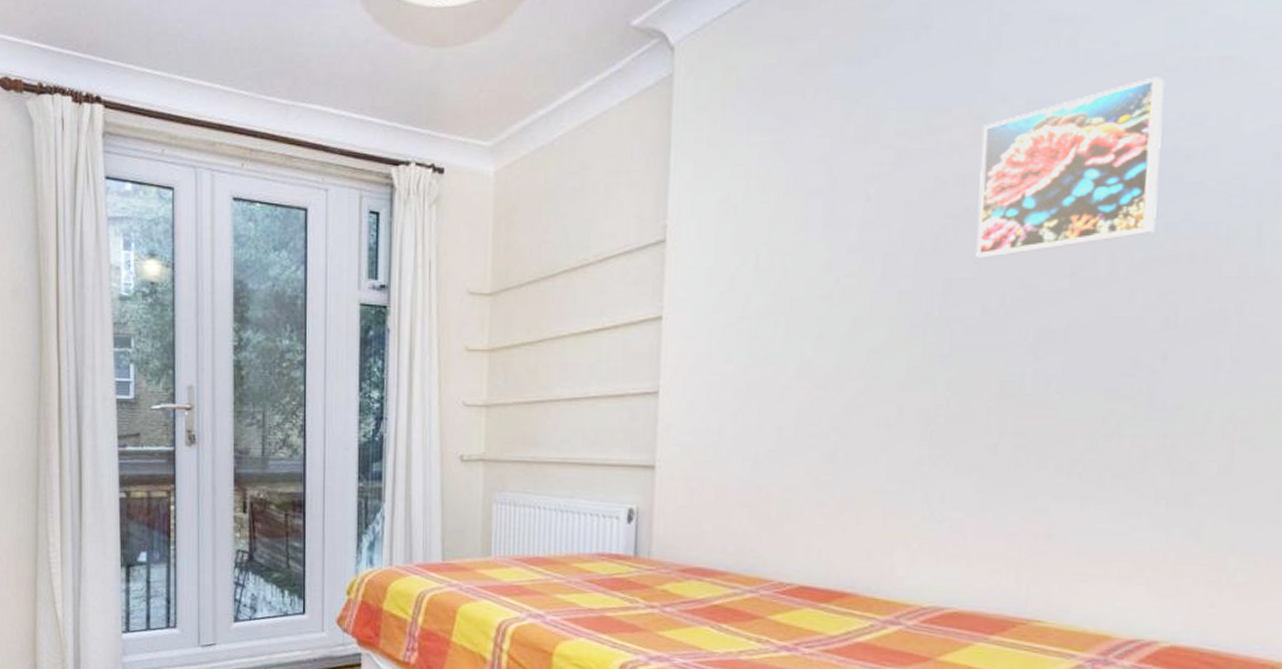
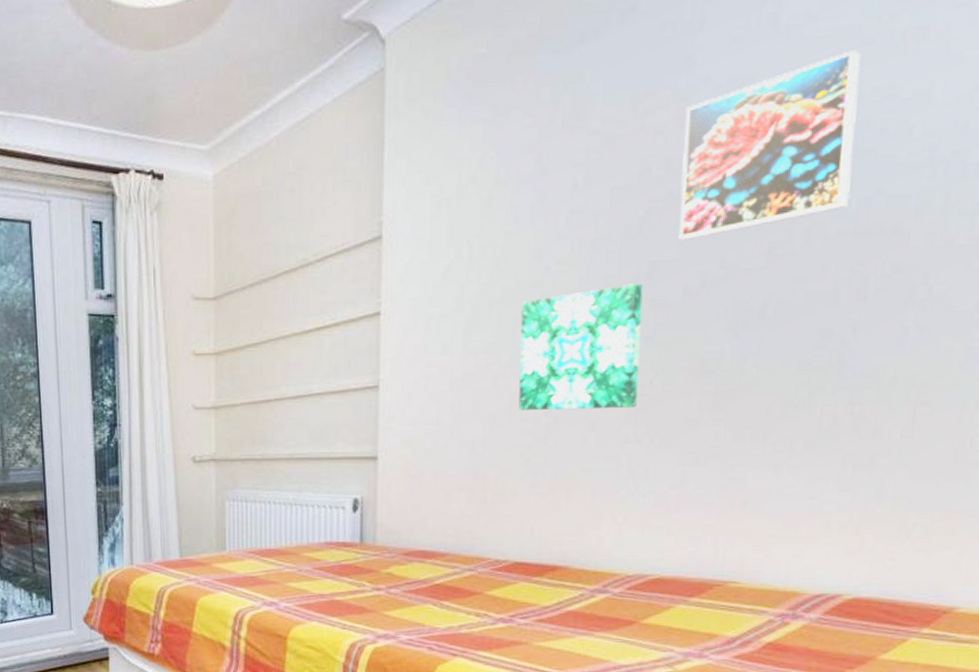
wall art: none [806,300,939,428] -> present [518,283,644,410]

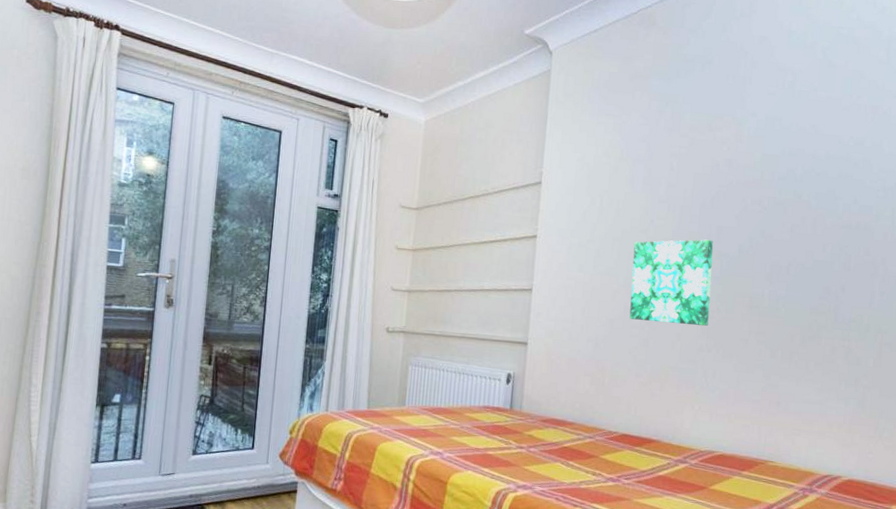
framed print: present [679,50,861,240] -> none [736,112,842,215]

